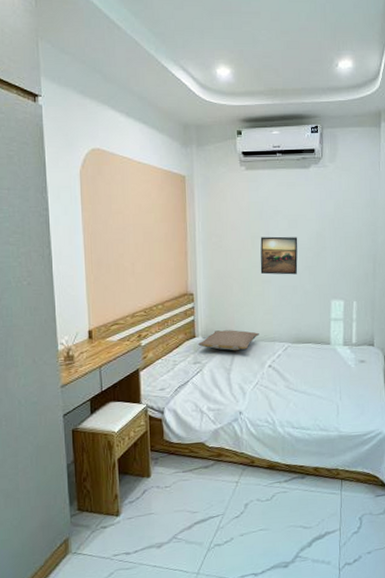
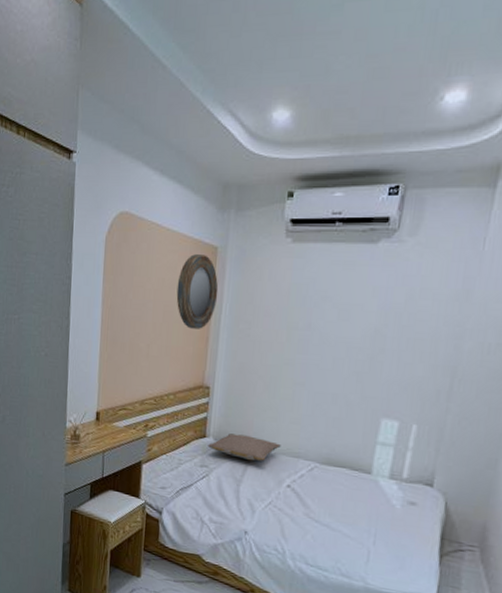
home mirror: none [153,183,191,246] -> present [176,254,219,329]
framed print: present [260,236,298,275] -> none [293,328,348,380]

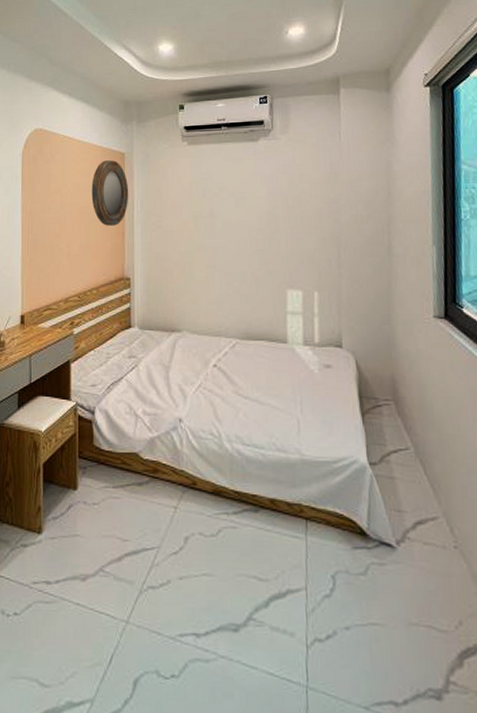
pillow: present [208,433,281,461] -> none [134,320,202,346]

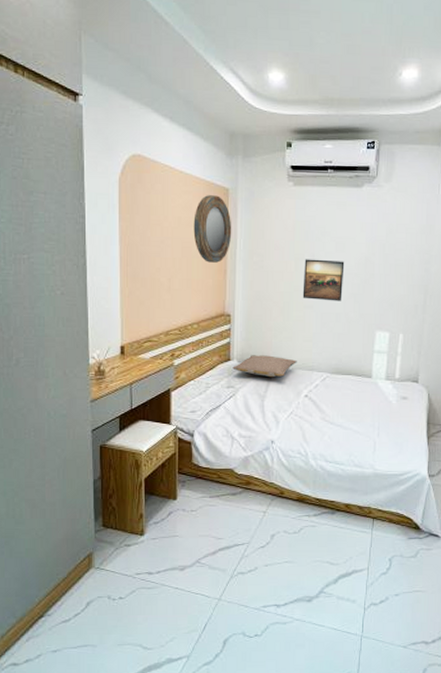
pillow: none [134,320,202,346] -> present [233,355,297,378]
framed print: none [203,216,247,259] -> present [302,259,345,301]

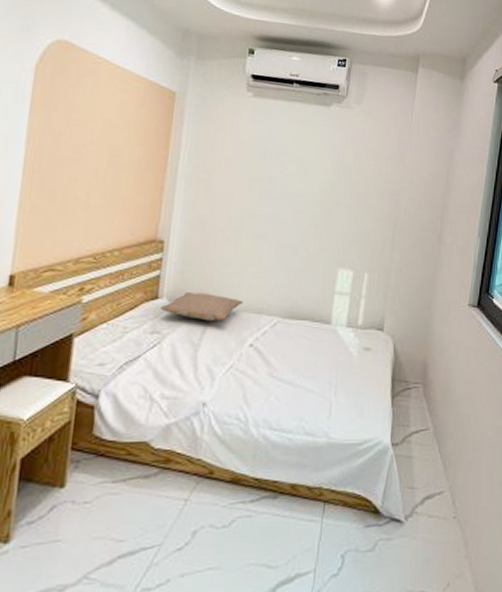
home mirror: present [193,195,232,263] -> none [125,96,176,177]
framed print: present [302,259,345,301] -> none [255,180,307,232]

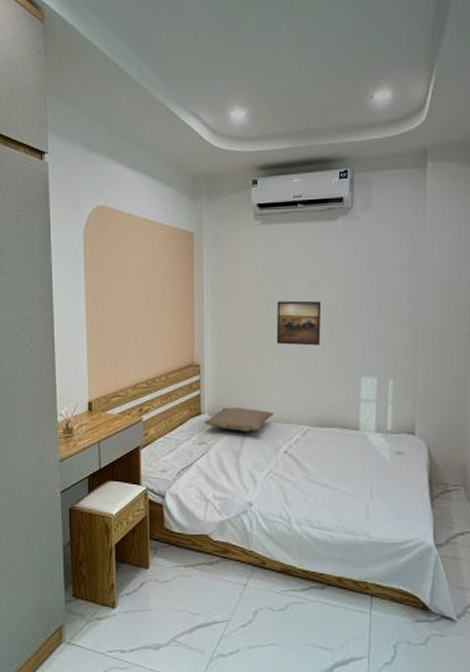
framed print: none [255,180,307,232] -> present [276,300,322,346]

